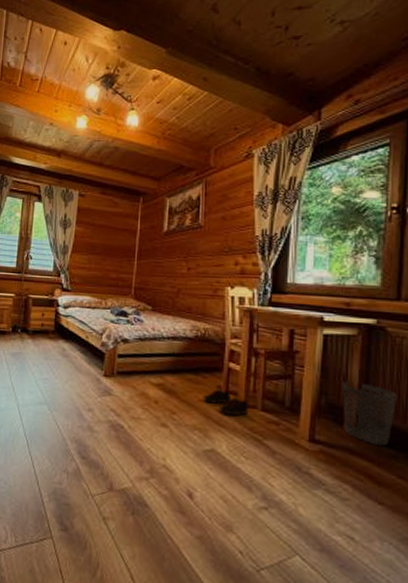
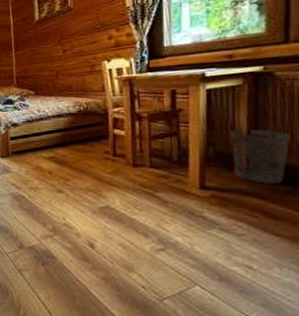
shoe: present [202,389,249,417] -> none [92,154,138,176]

